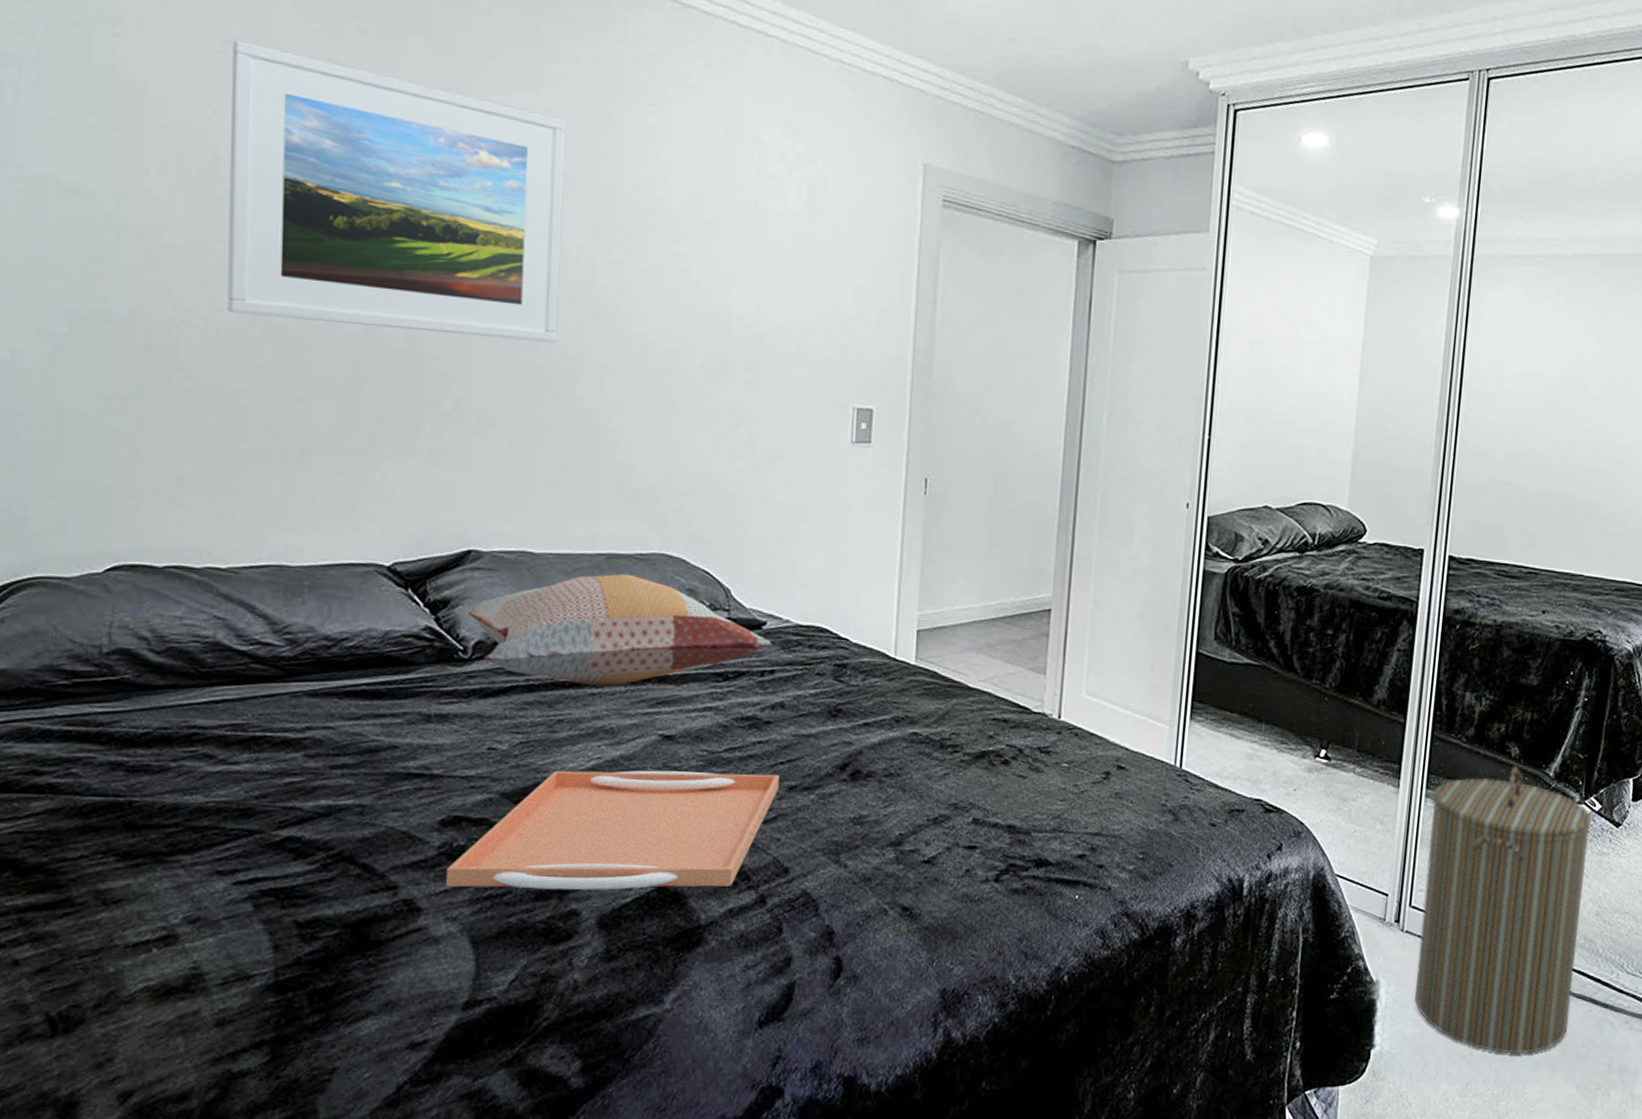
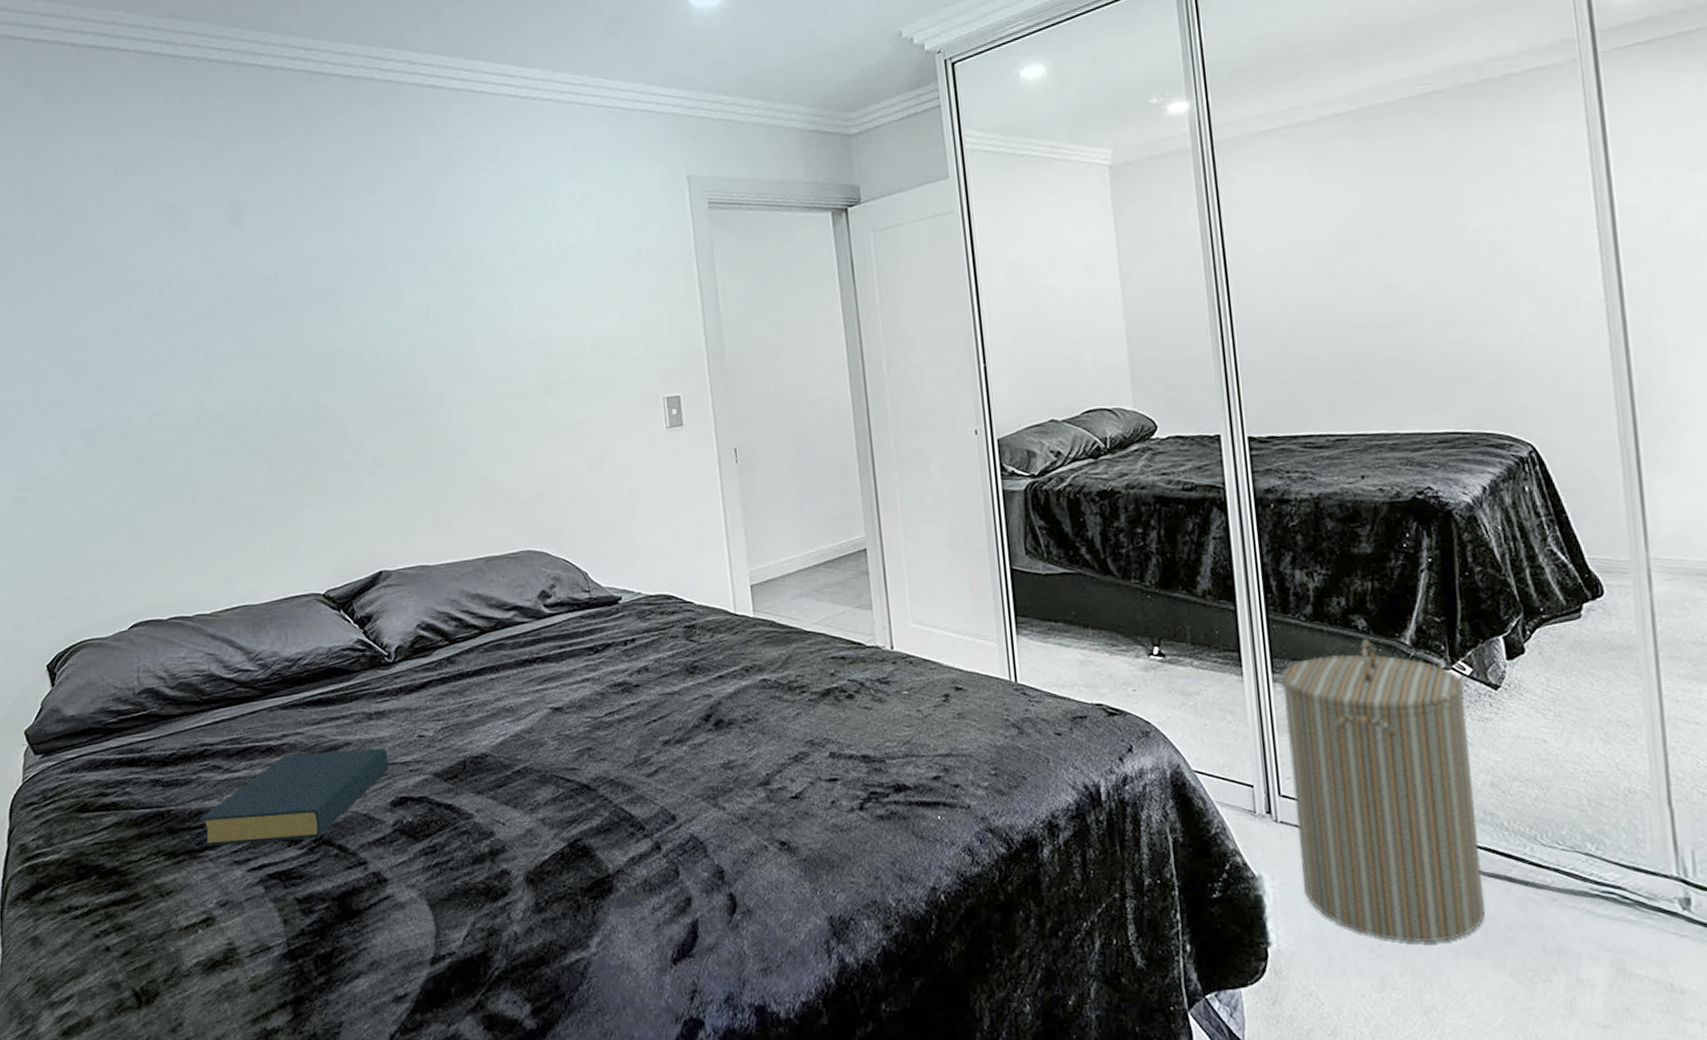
hardback book: none [172,751,445,854] -> present [199,747,389,847]
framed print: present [227,40,567,343] -> none [162,201,421,411]
serving tray: present [446,770,780,890] -> none [402,731,656,859]
decorative pillow: present [467,573,772,687] -> none [386,572,629,672]

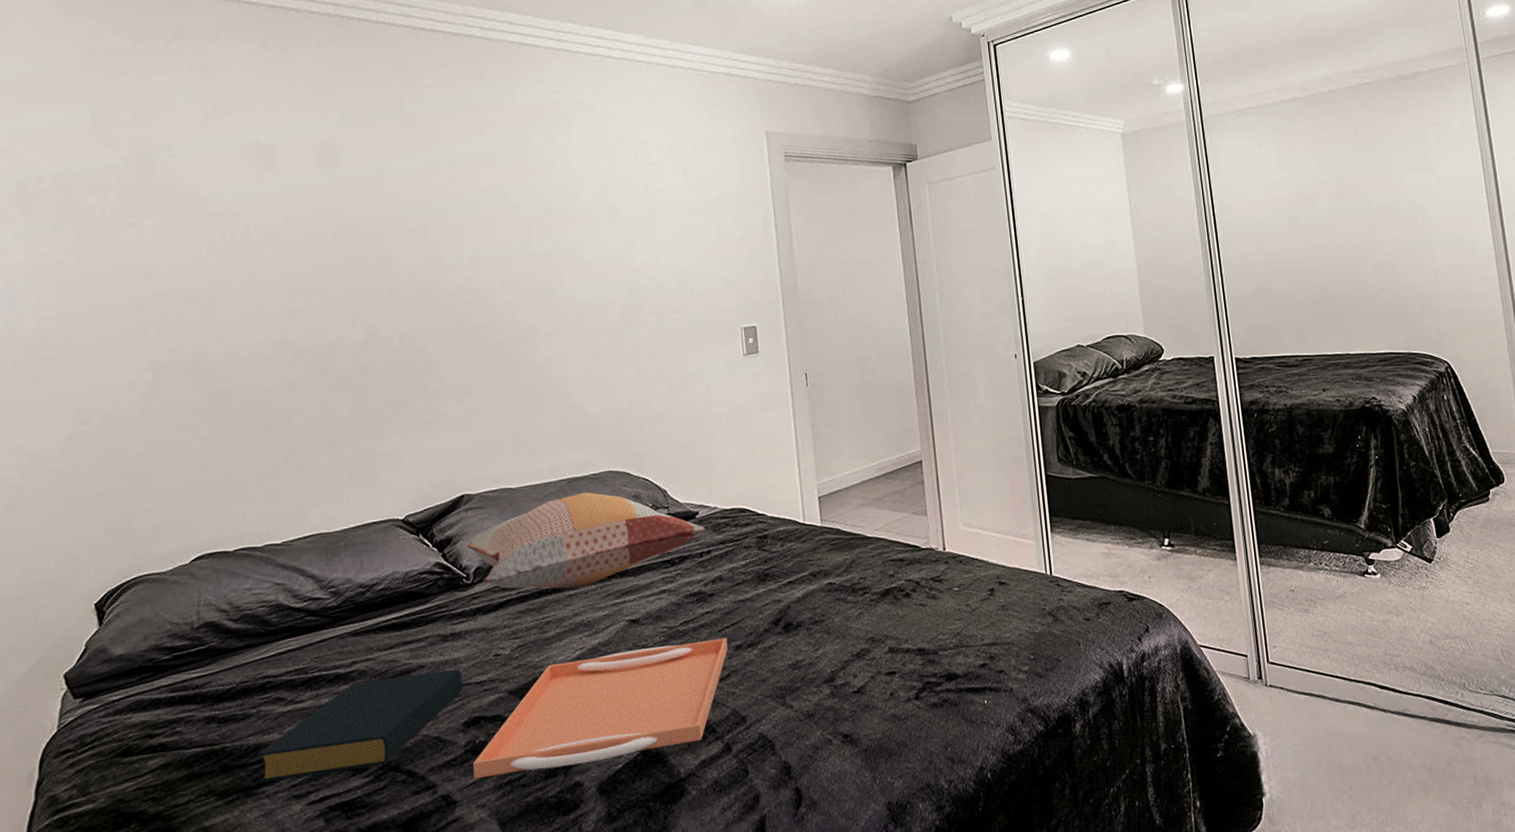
decorative pillow: none [386,572,629,672] -> present [466,492,706,589]
serving tray: none [402,731,656,859] -> present [473,637,728,779]
laundry hamper: present [1281,639,1486,943] -> none [1267,525,1430,783]

